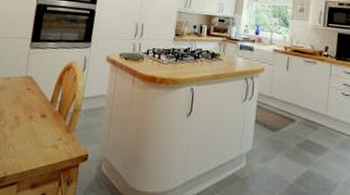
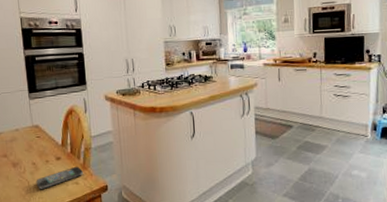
smartphone: none [13,127,66,149] -> present [36,166,83,190]

